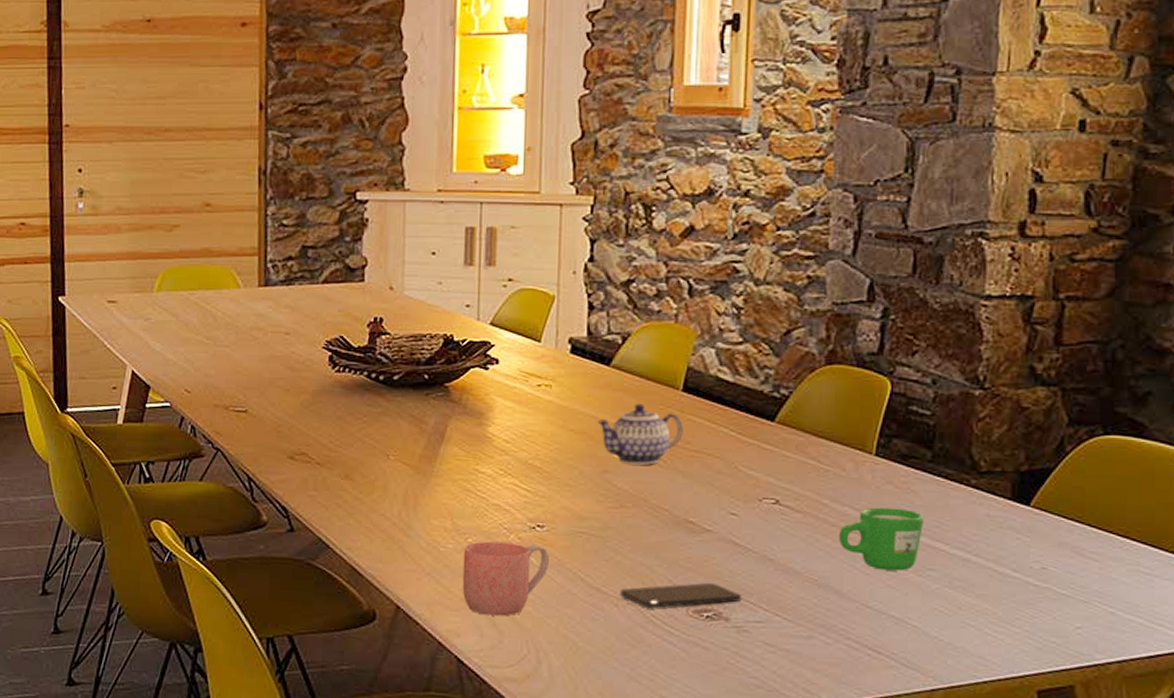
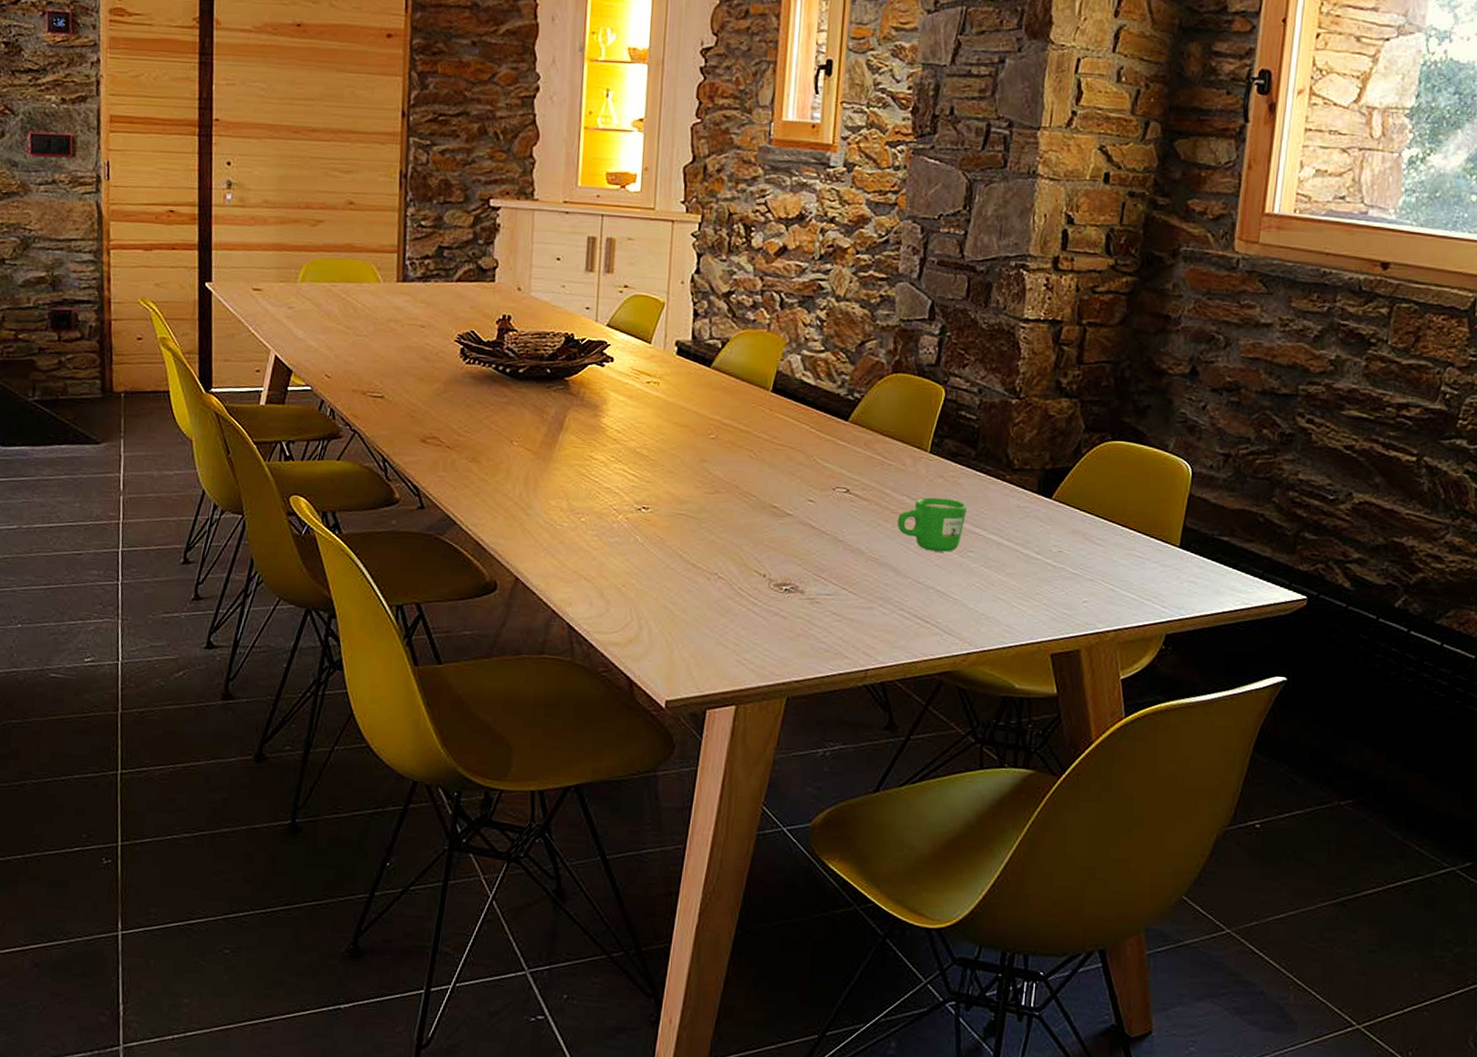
mug: present [462,541,549,616] -> none [575,520,652,588]
teapot: present [597,403,683,465] -> none [697,401,771,456]
smartphone: present [620,582,742,608] -> none [712,560,816,582]

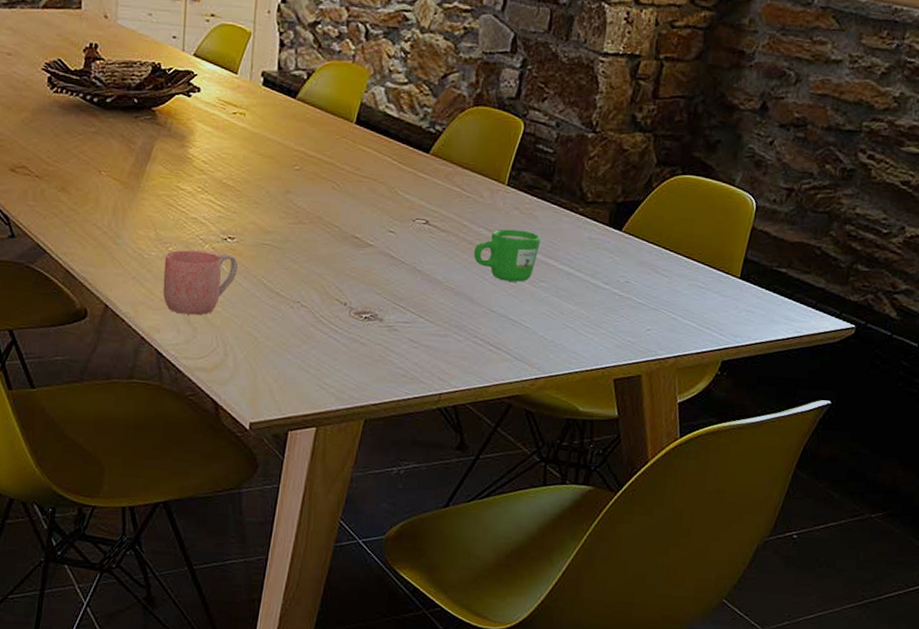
mug: none [575,520,652,588] -> present [162,250,238,315]

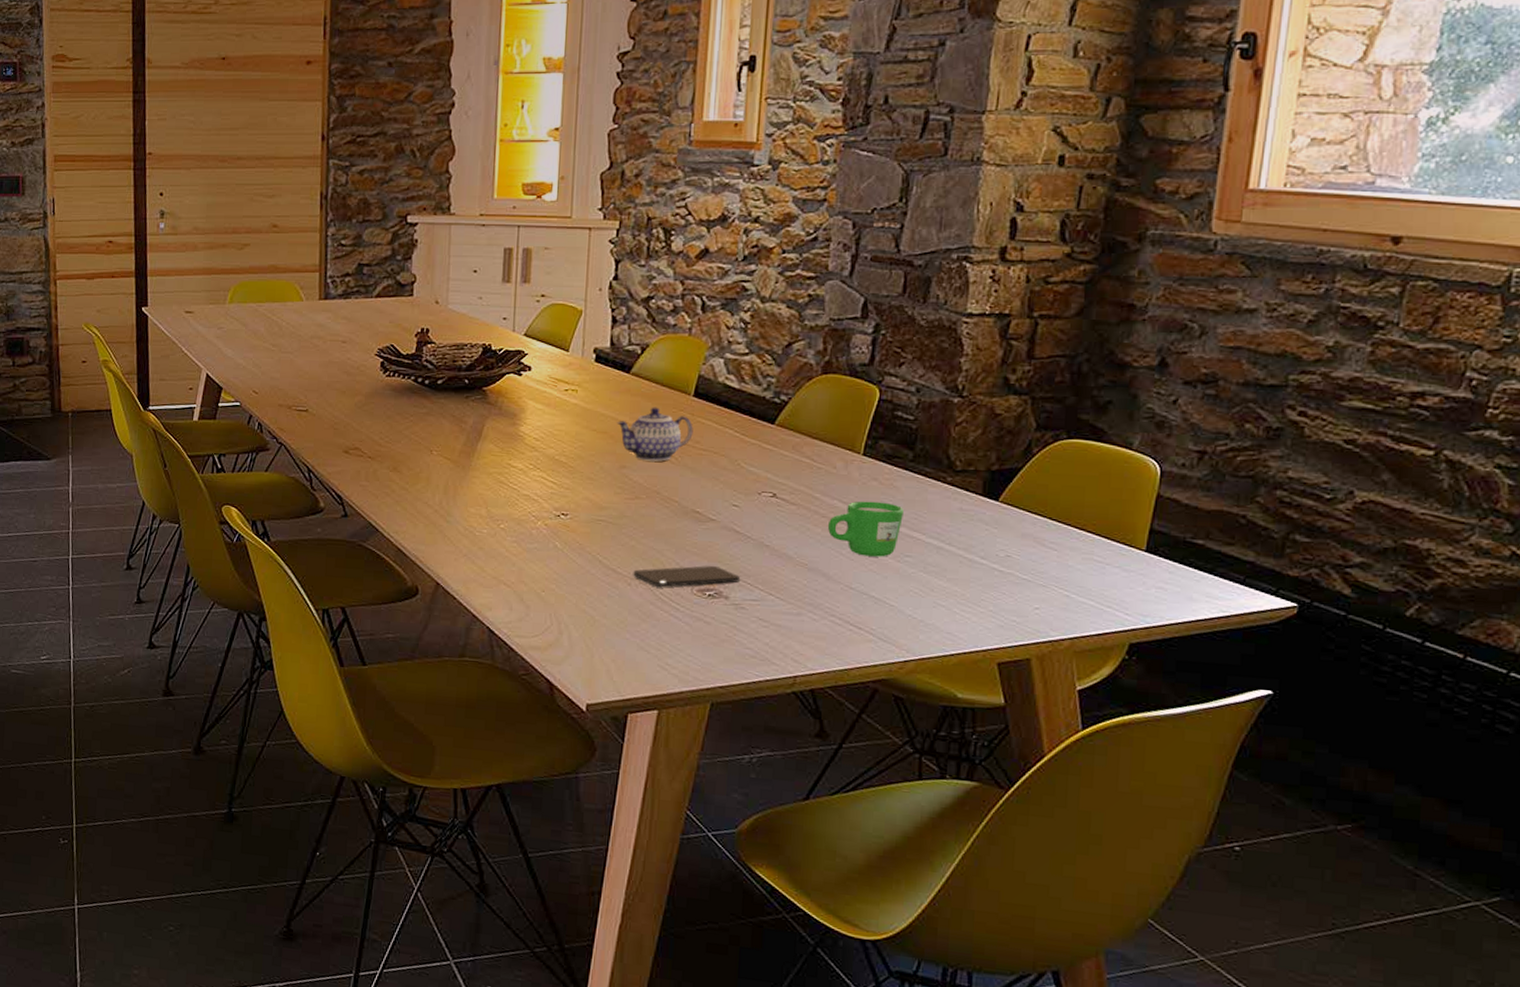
mug: present [162,250,238,315] -> none [494,527,571,593]
teapot: none [282,133,355,187] -> present [617,407,693,462]
smartphone: none [295,289,395,310] -> present [633,565,741,587]

